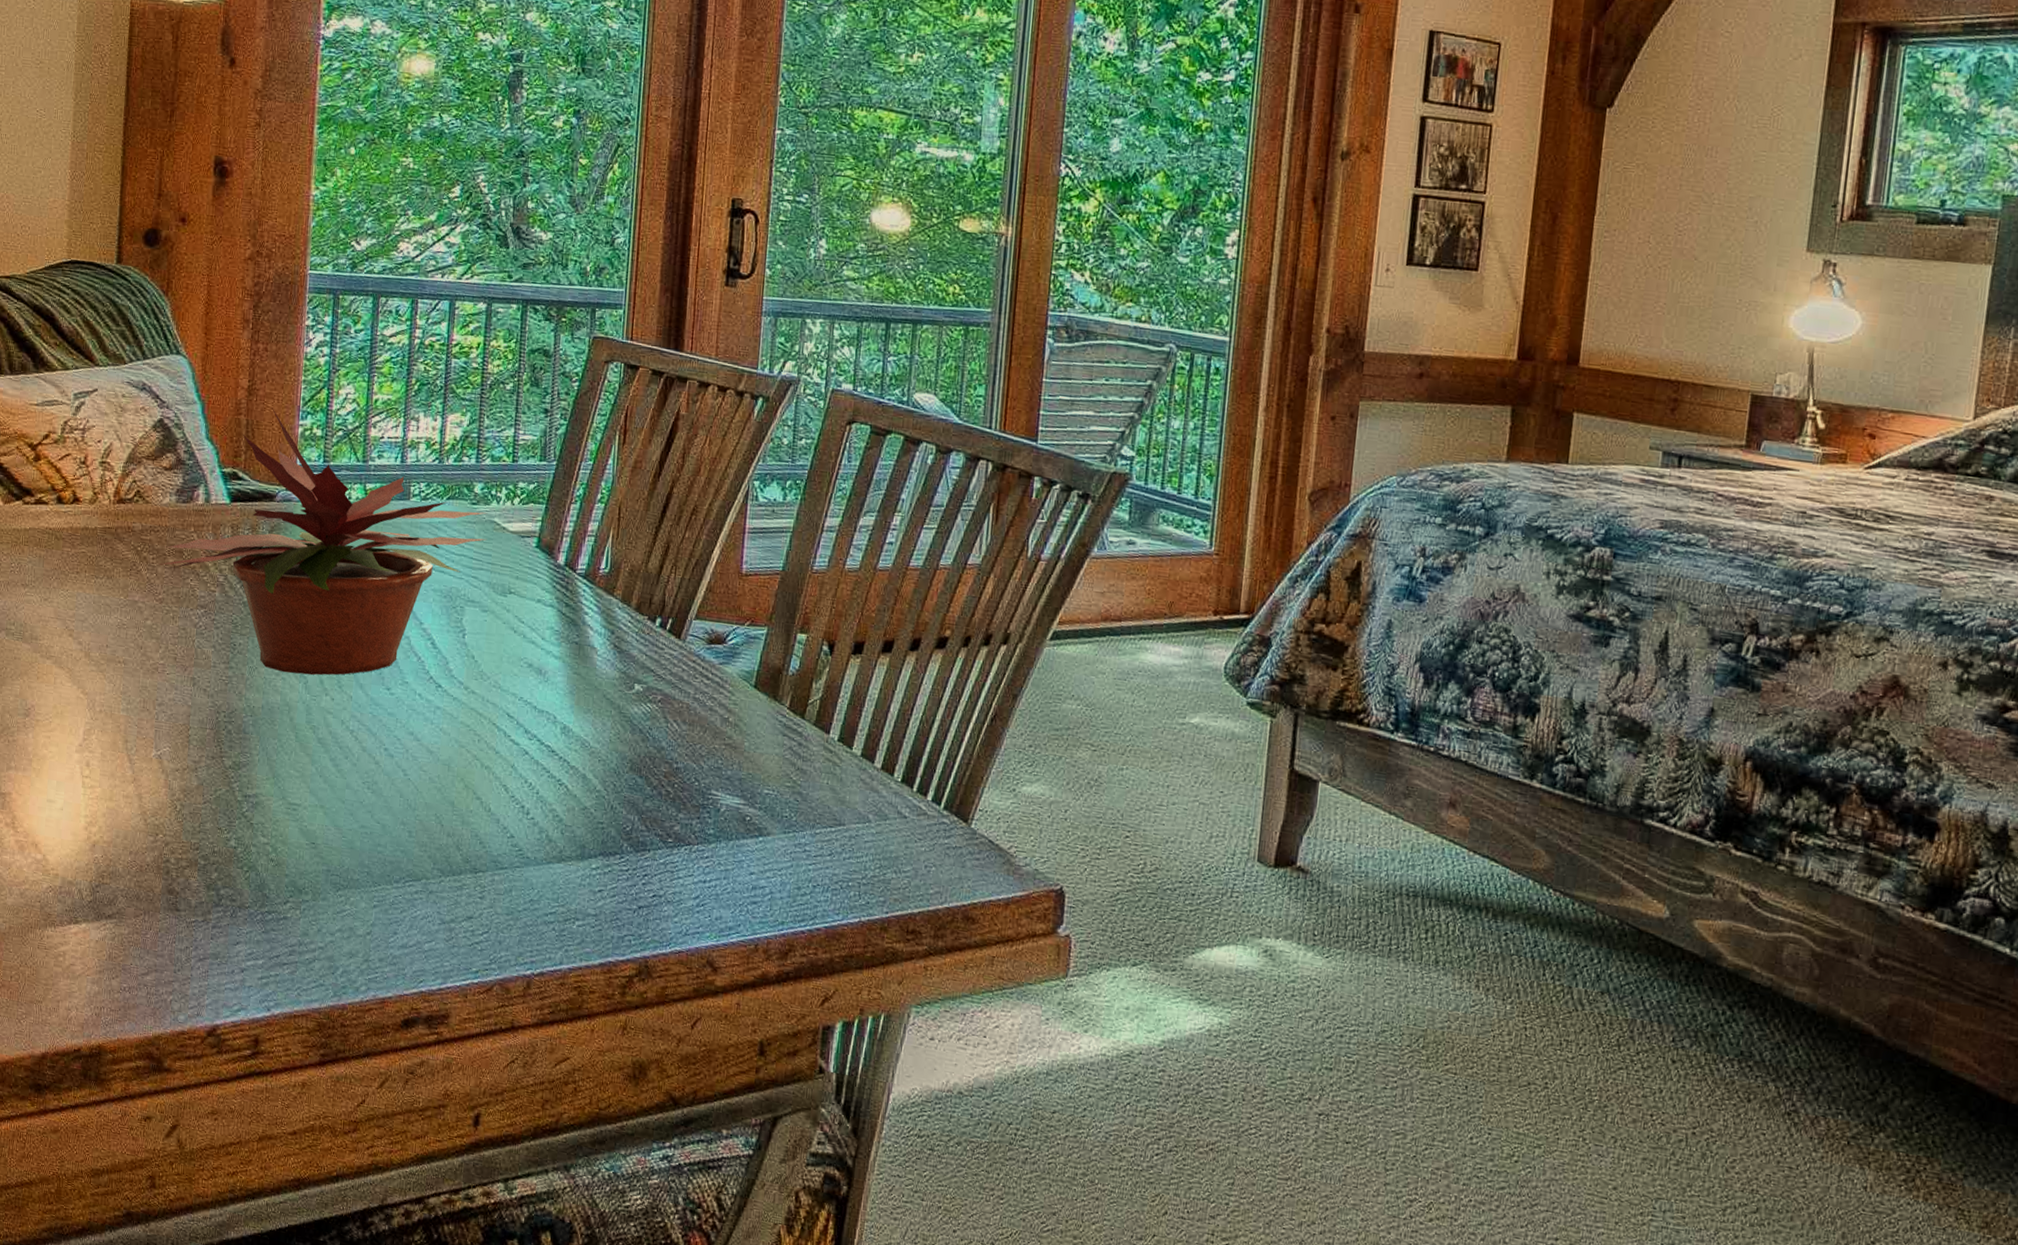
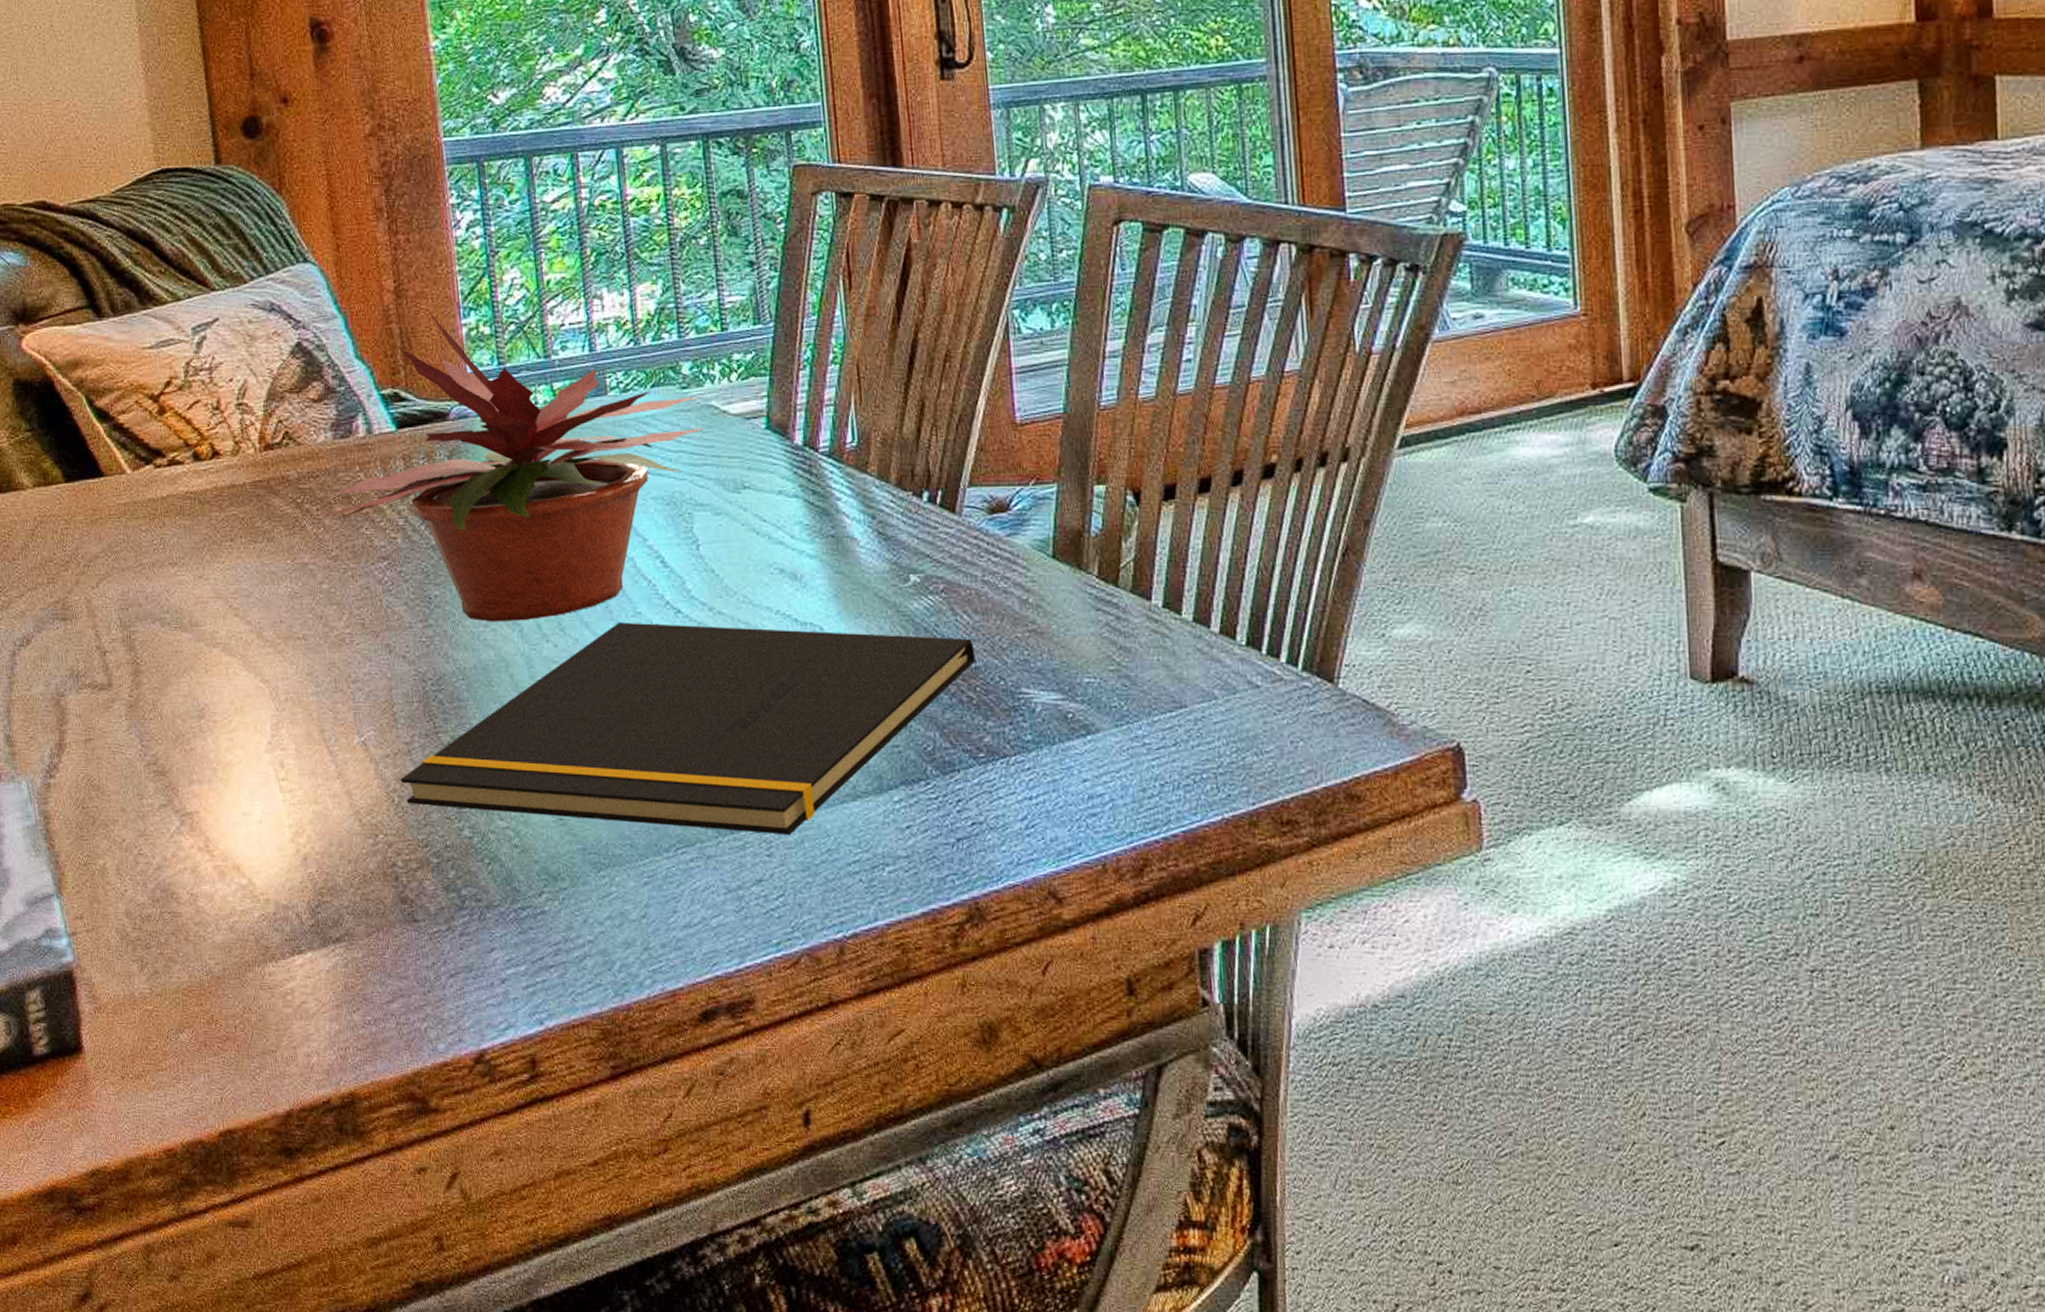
notepad: none [184,687,678,884] -> present [400,621,975,836]

